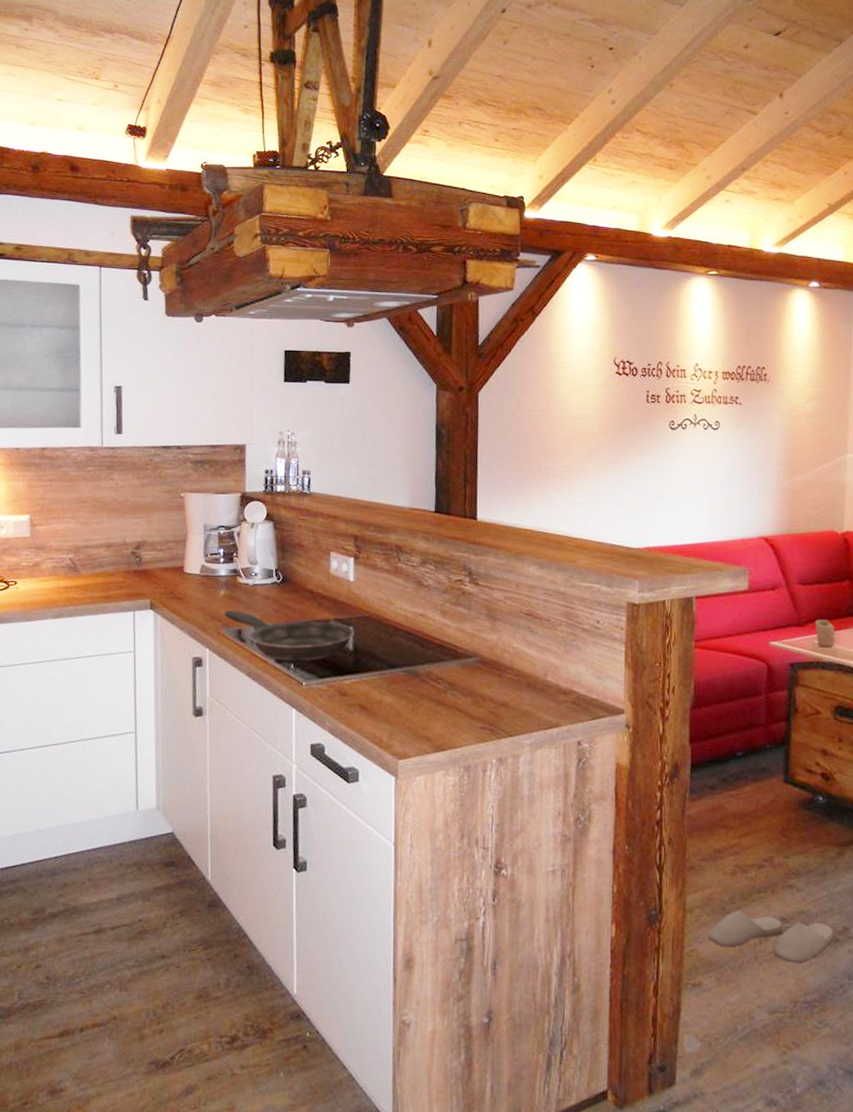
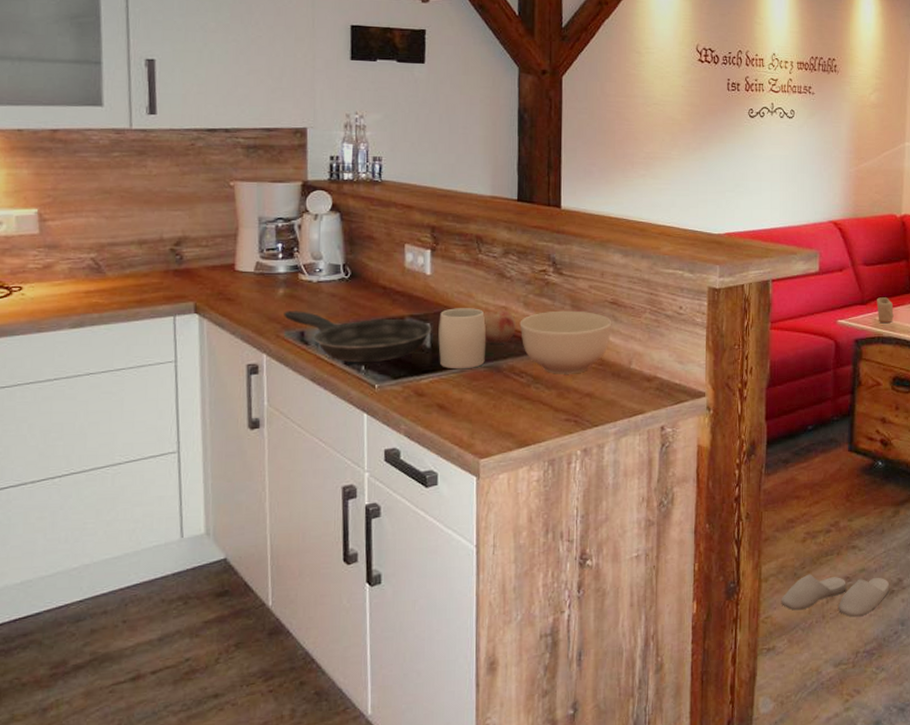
mug: none [360,613,405,673] -> present [438,308,487,370]
fruit: none [402,616,433,650] -> present [483,309,516,344]
bowl: none [436,620,528,683] -> present [519,310,612,374]

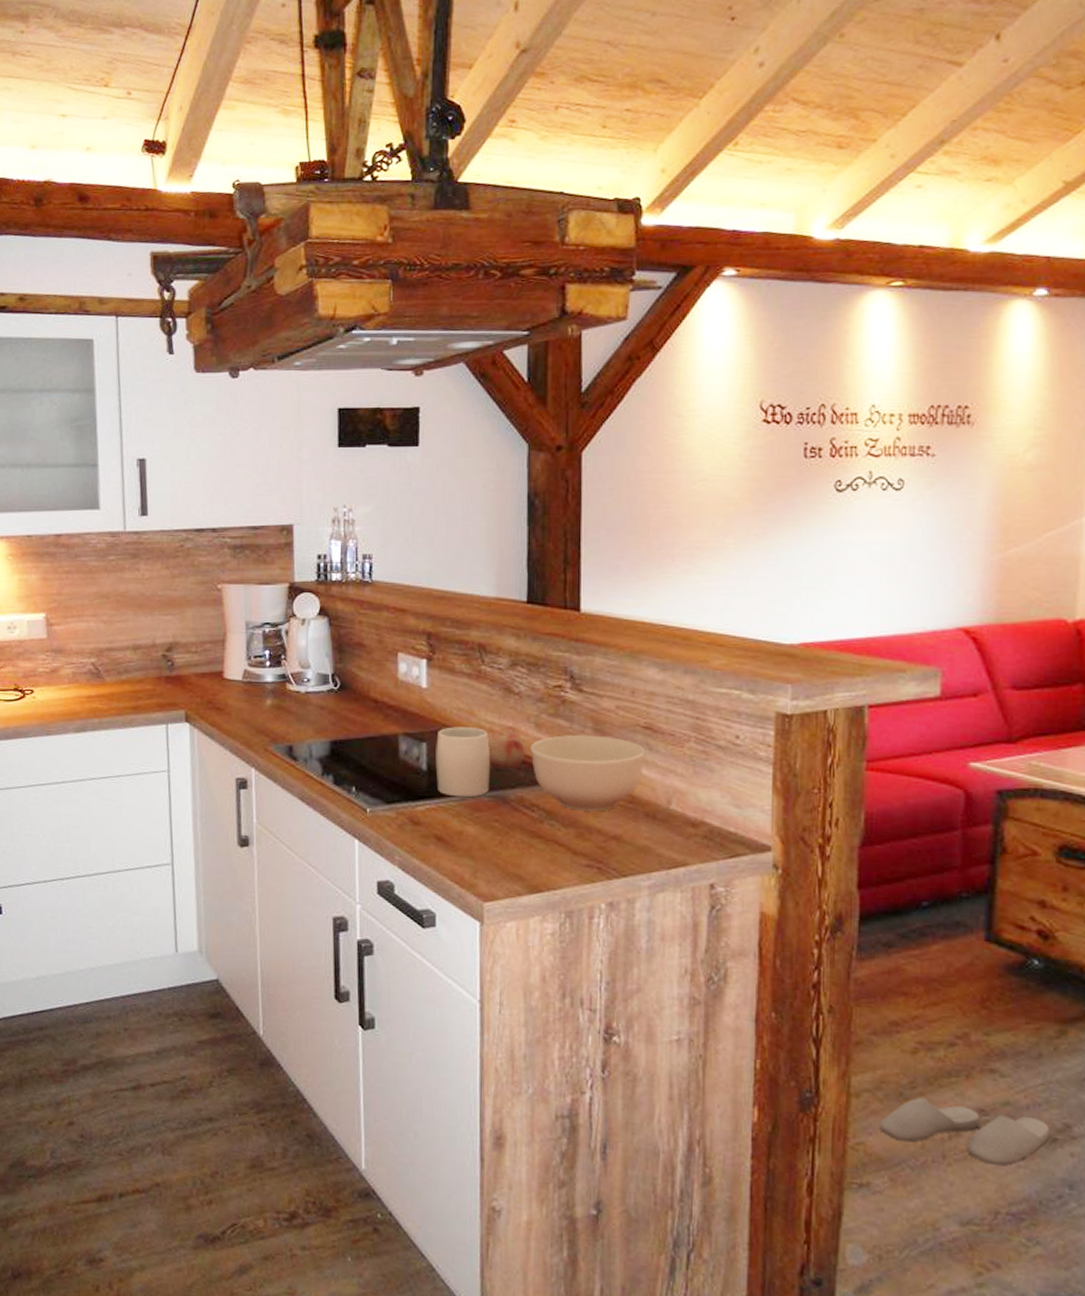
frying pan: present [284,311,432,363] -> none [272,723,429,784]
candle: present [877,297,895,323] -> none [1033,734,1063,770]

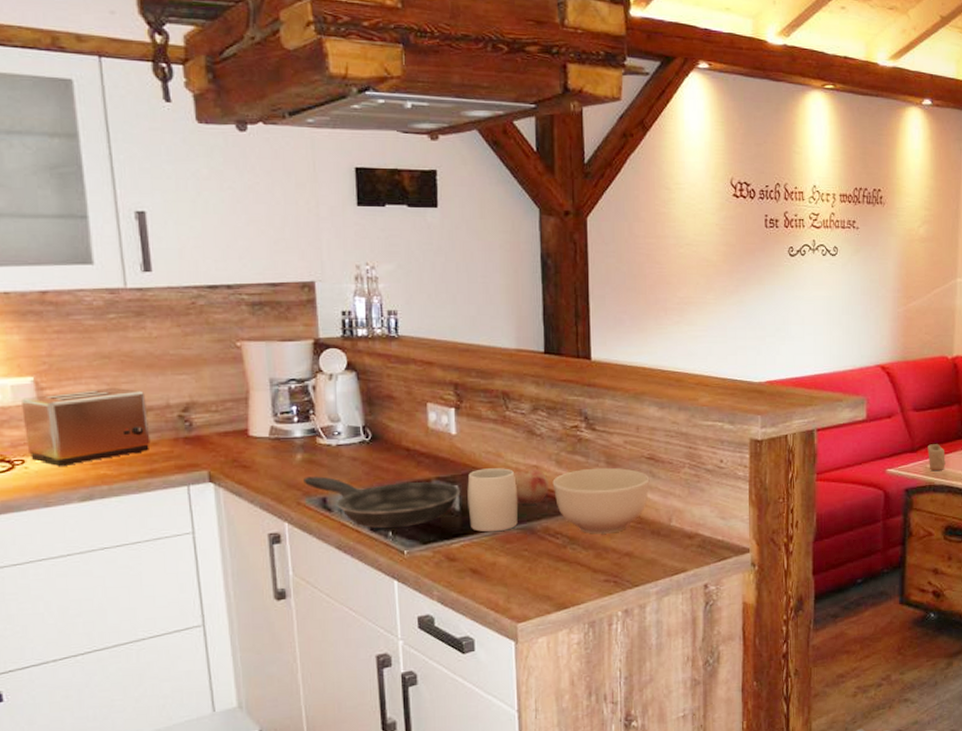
toaster: none [34,625,137,698] -> present [22,387,151,466]
frying pan: none [272,723,429,784] -> present [303,476,461,529]
candle: none [1033,734,1063,770] -> present [928,444,947,471]

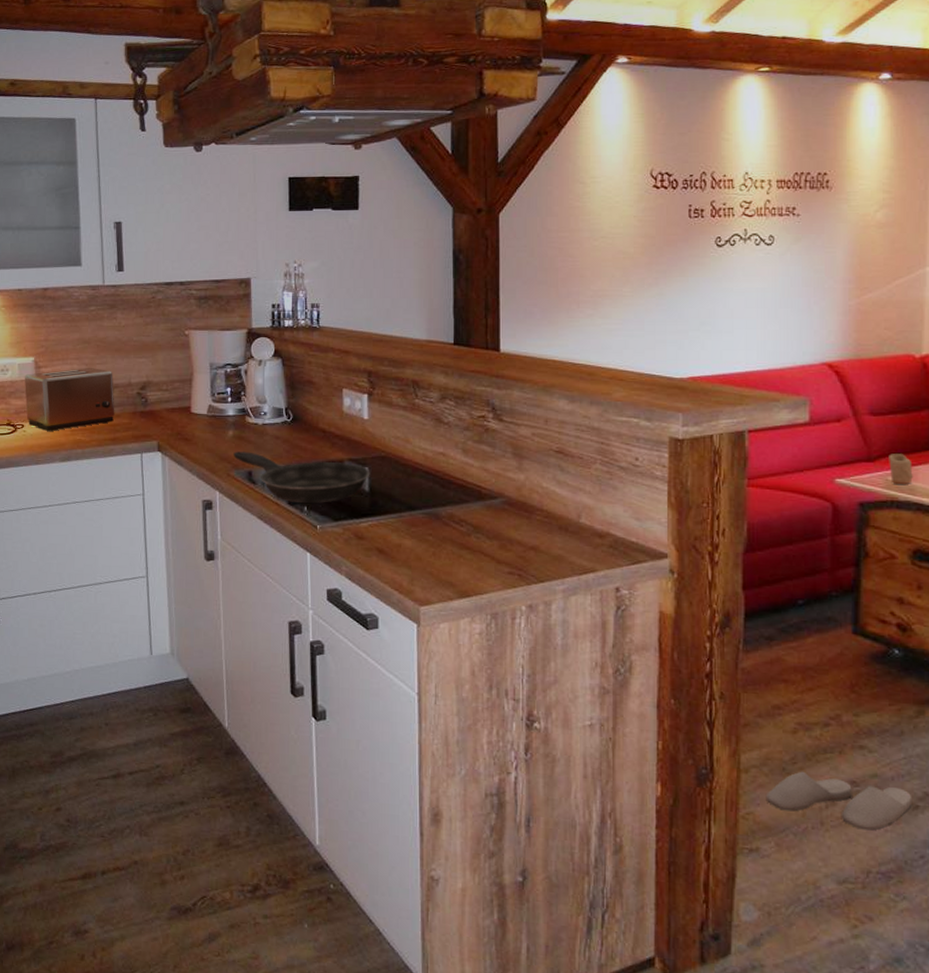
mug: present [467,468,519,532] -> none [376,453,425,515]
fruit: present [514,468,549,505] -> none [421,455,454,491]
bowl: present [552,467,650,534] -> none [458,458,558,526]

